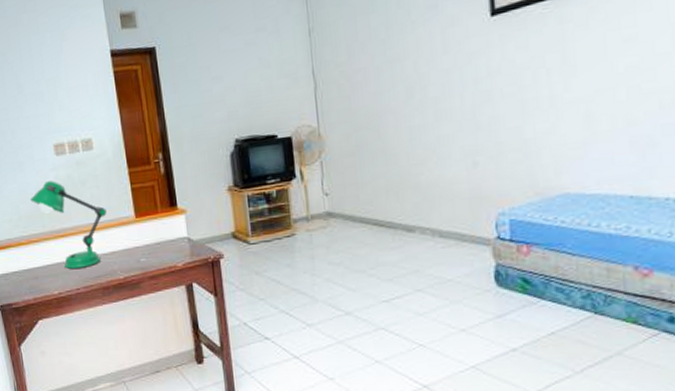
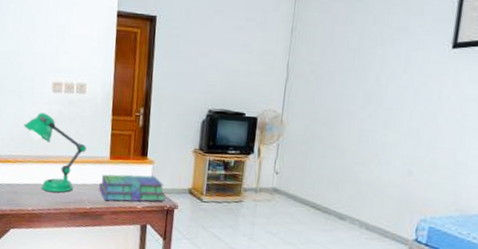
stack of books: none [129,226,208,266] -> present [99,174,166,202]

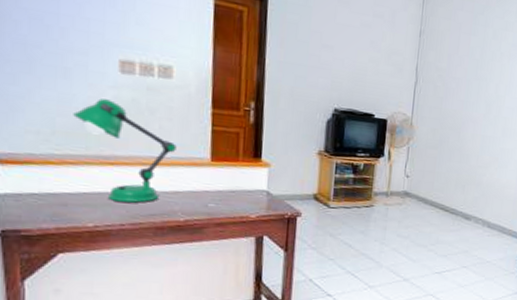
stack of books: present [99,174,166,202] -> none [197,179,286,211]

